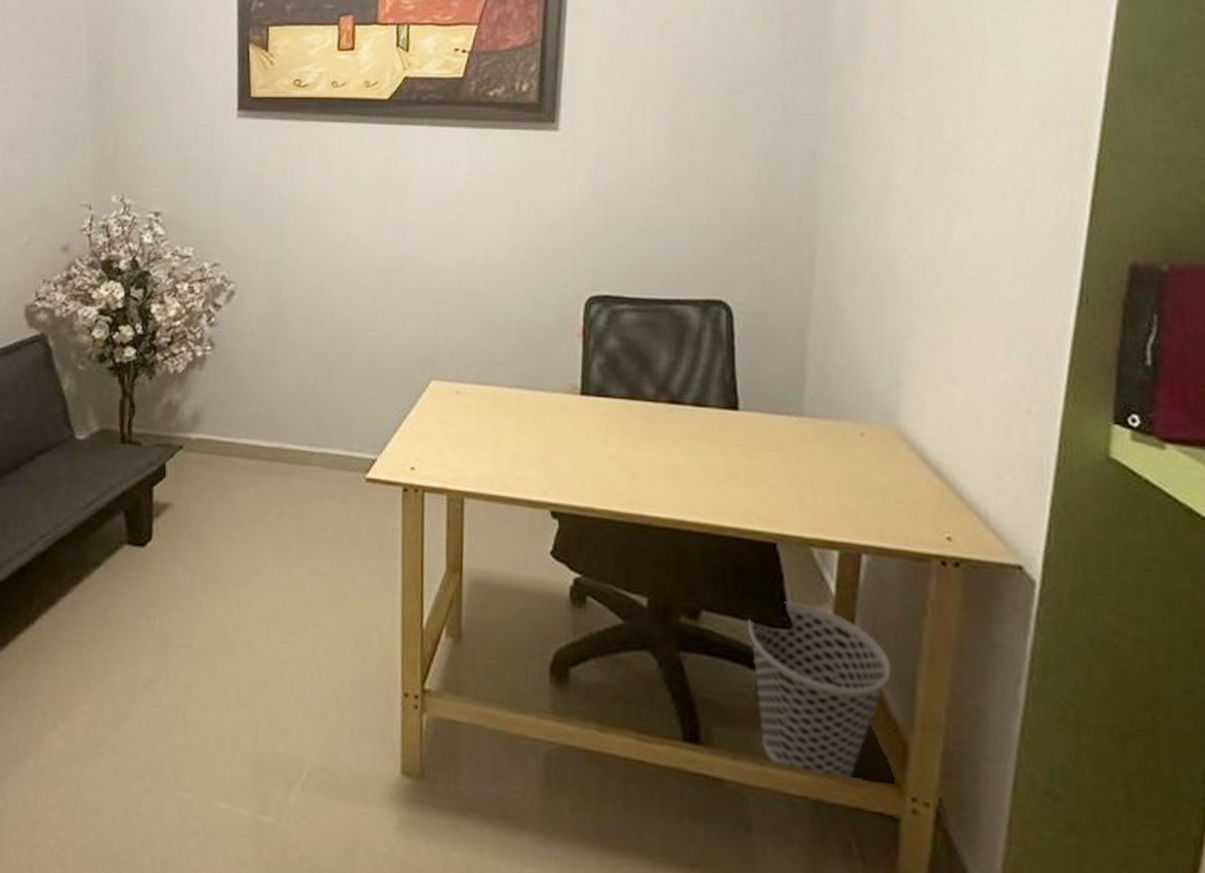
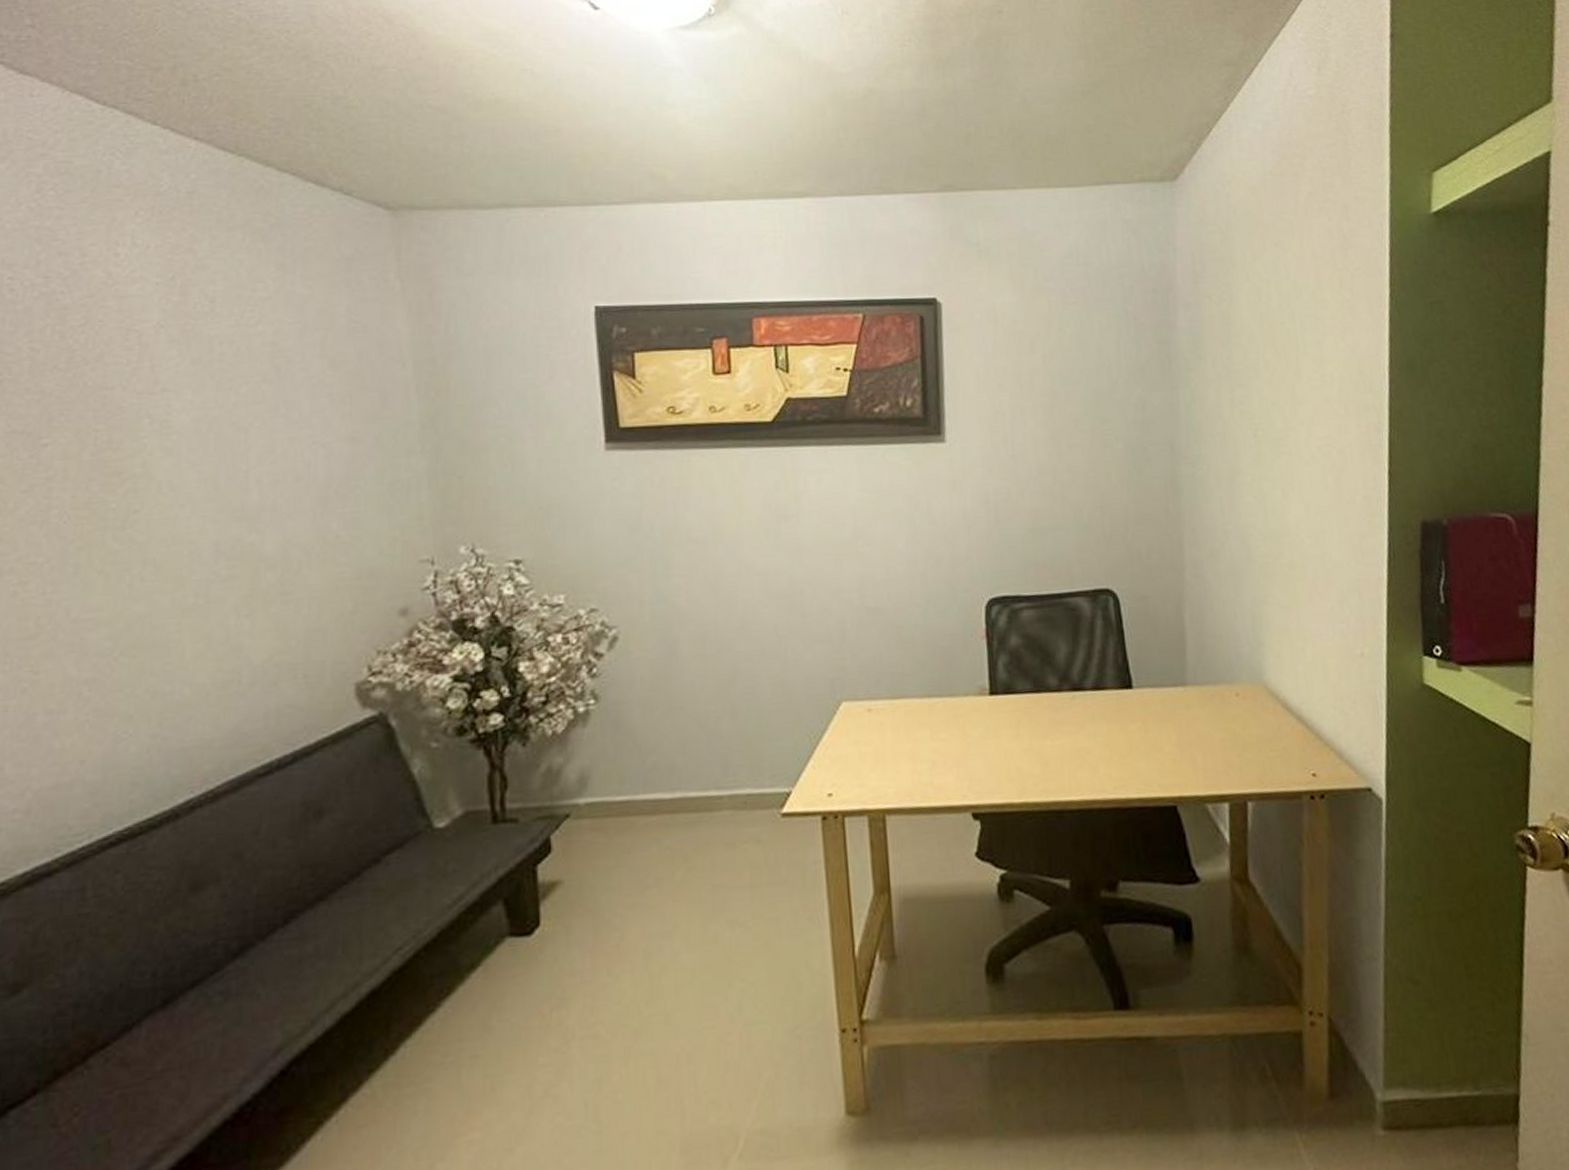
wastebasket: present [747,602,891,781] -> none [1159,856,1282,1012]

